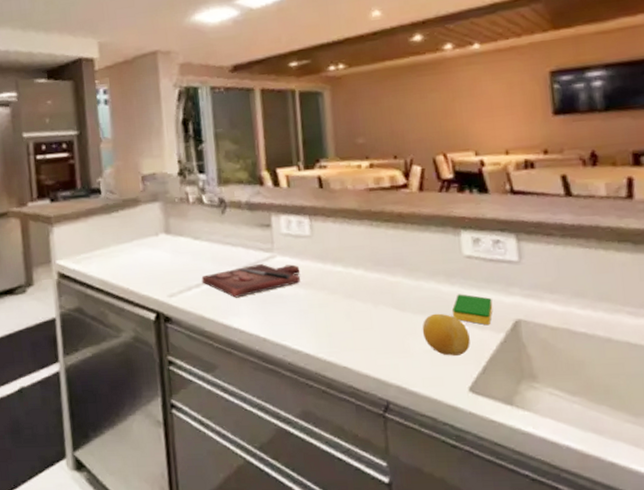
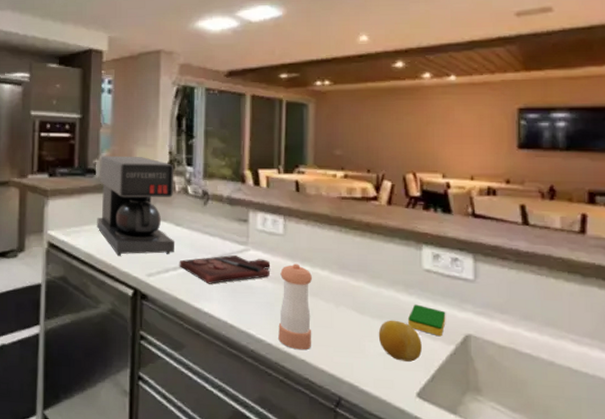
coffee maker: none [104,169,195,279] -> present [97,155,174,256]
pepper shaker: none [311,265,352,357] -> present [278,264,313,350]

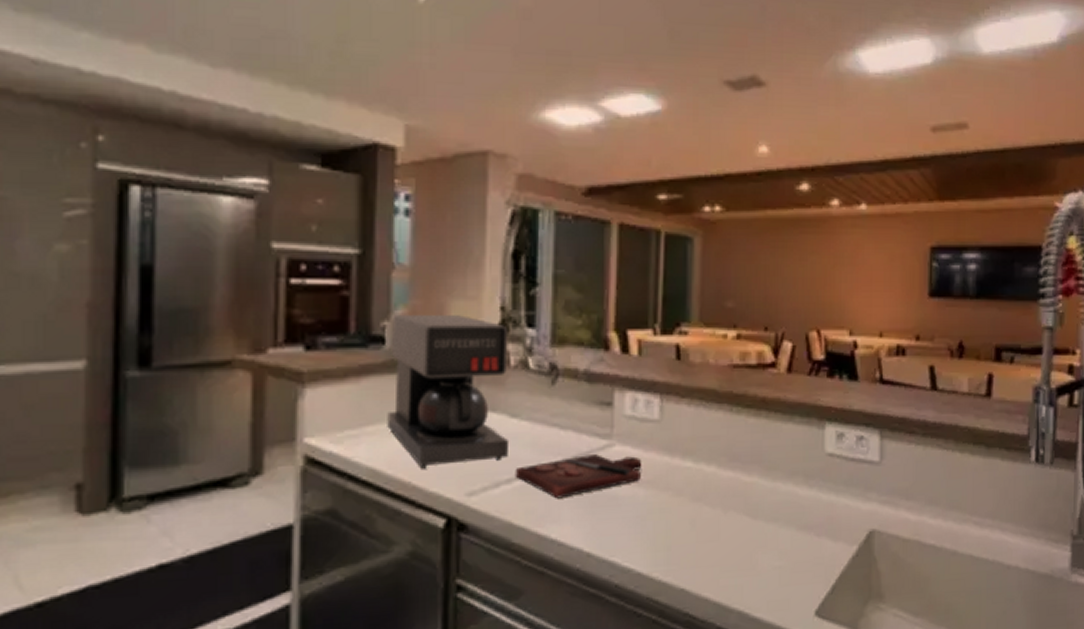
pepper shaker: present [278,264,313,350] -> none [651,459,696,577]
fruit: present [378,320,422,362] -> none [773,521,822,574]
dish sponge: present [407,304,446,337] -> none [806,498,849,537]

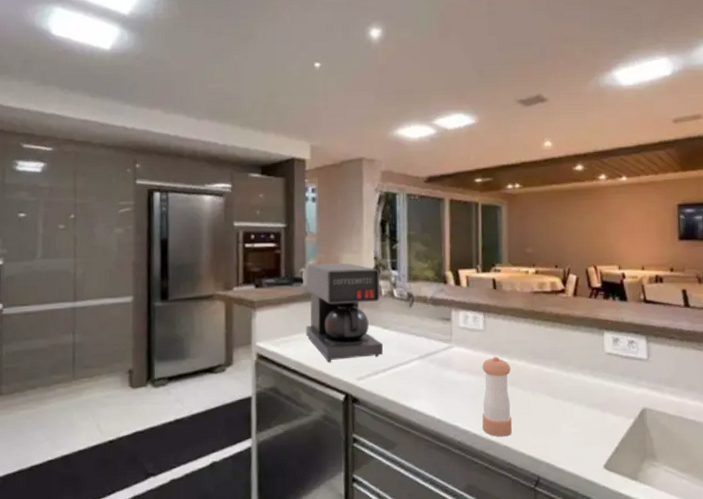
cutting board: present [515,454,642,499] -> none [388,353,473,383]
pepper shaker: none [651,459,696,577] -> present [482,356,512,437]

